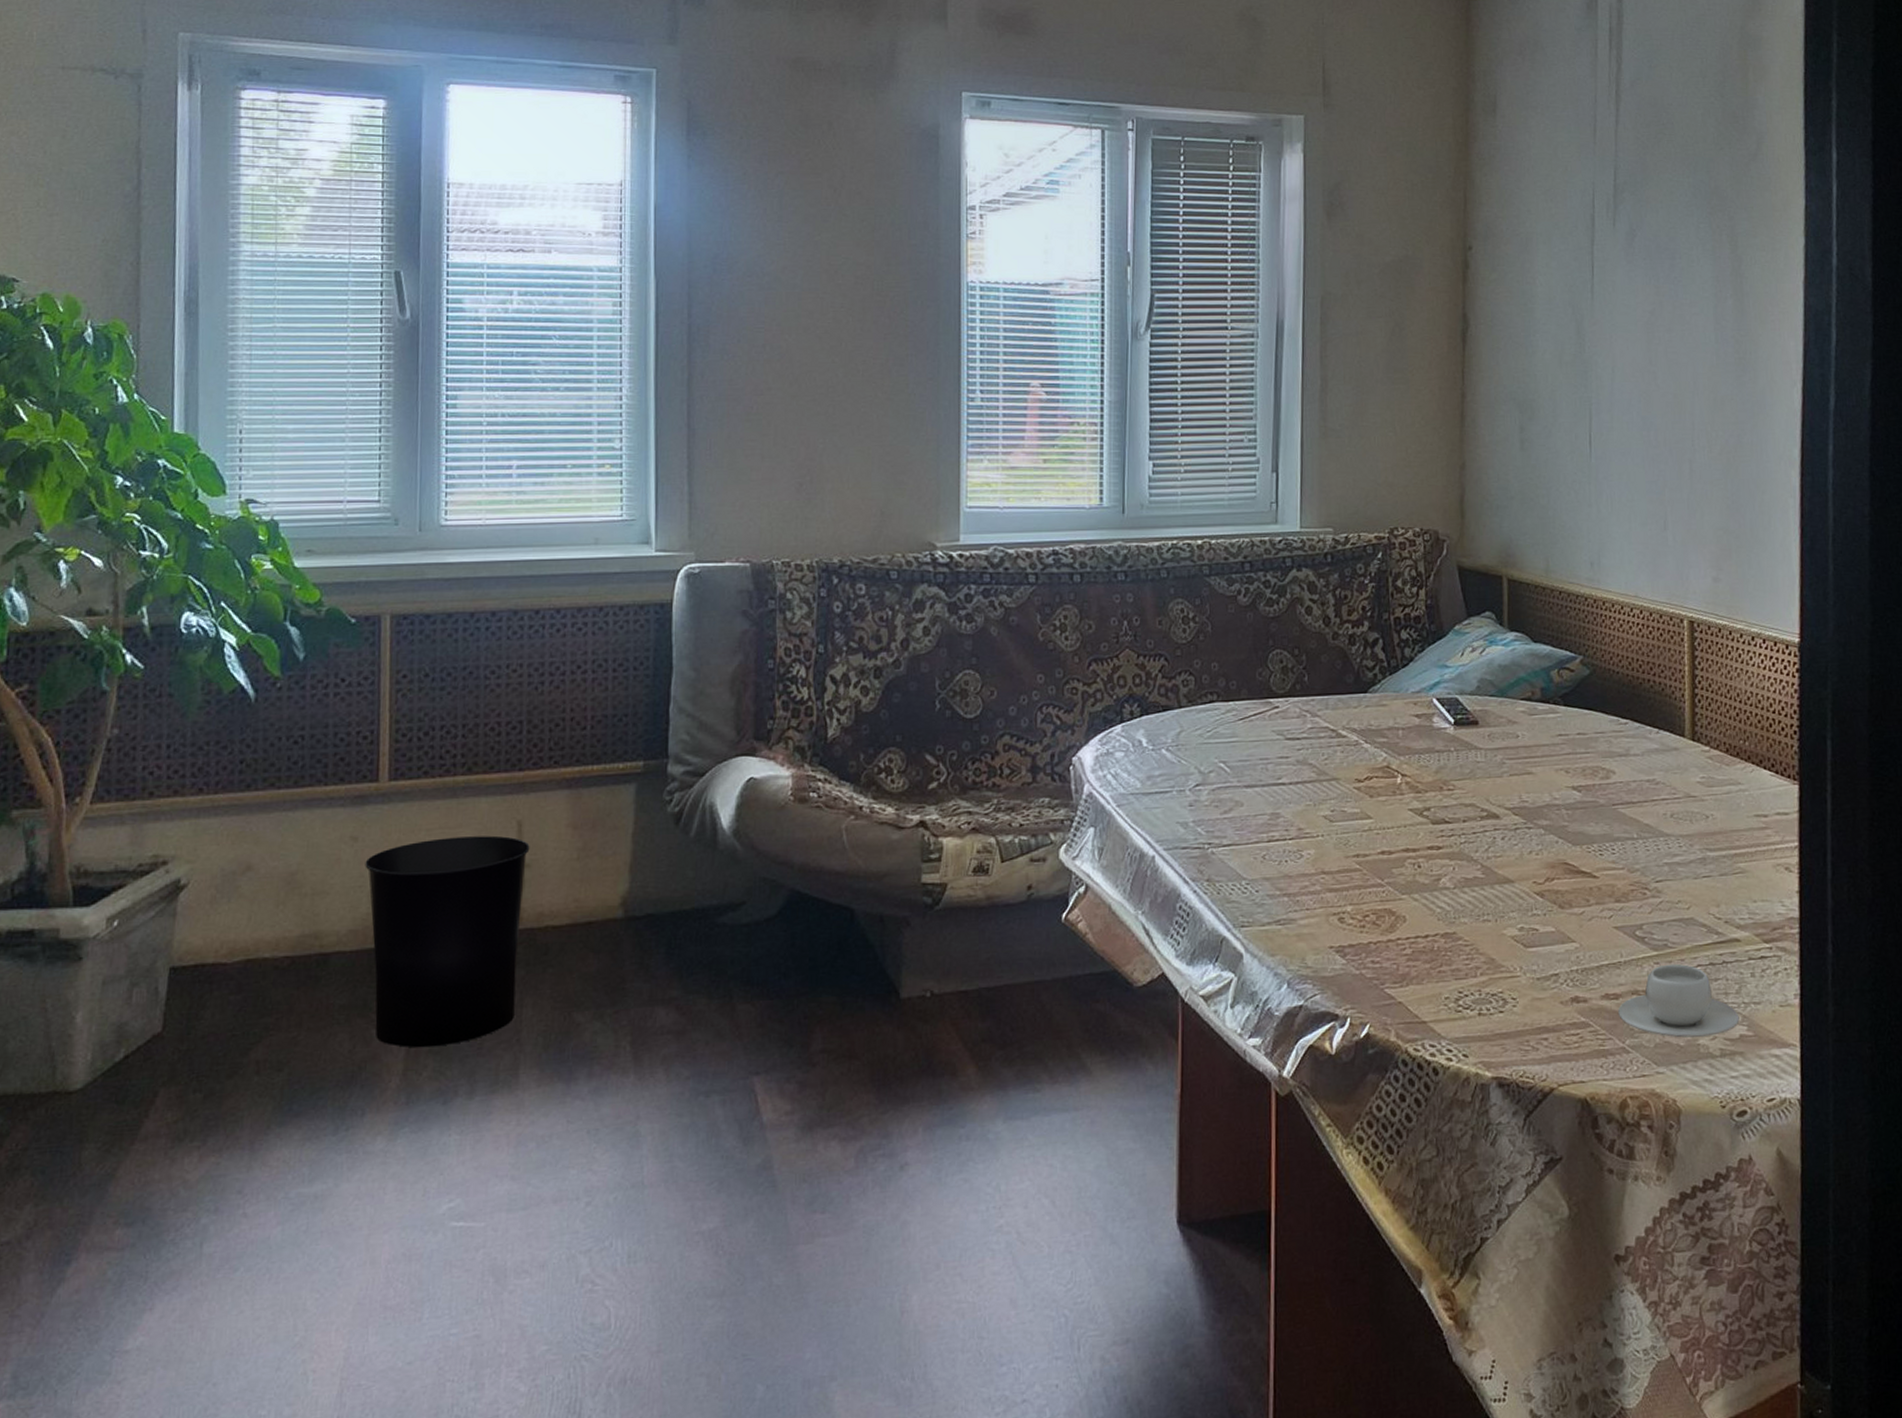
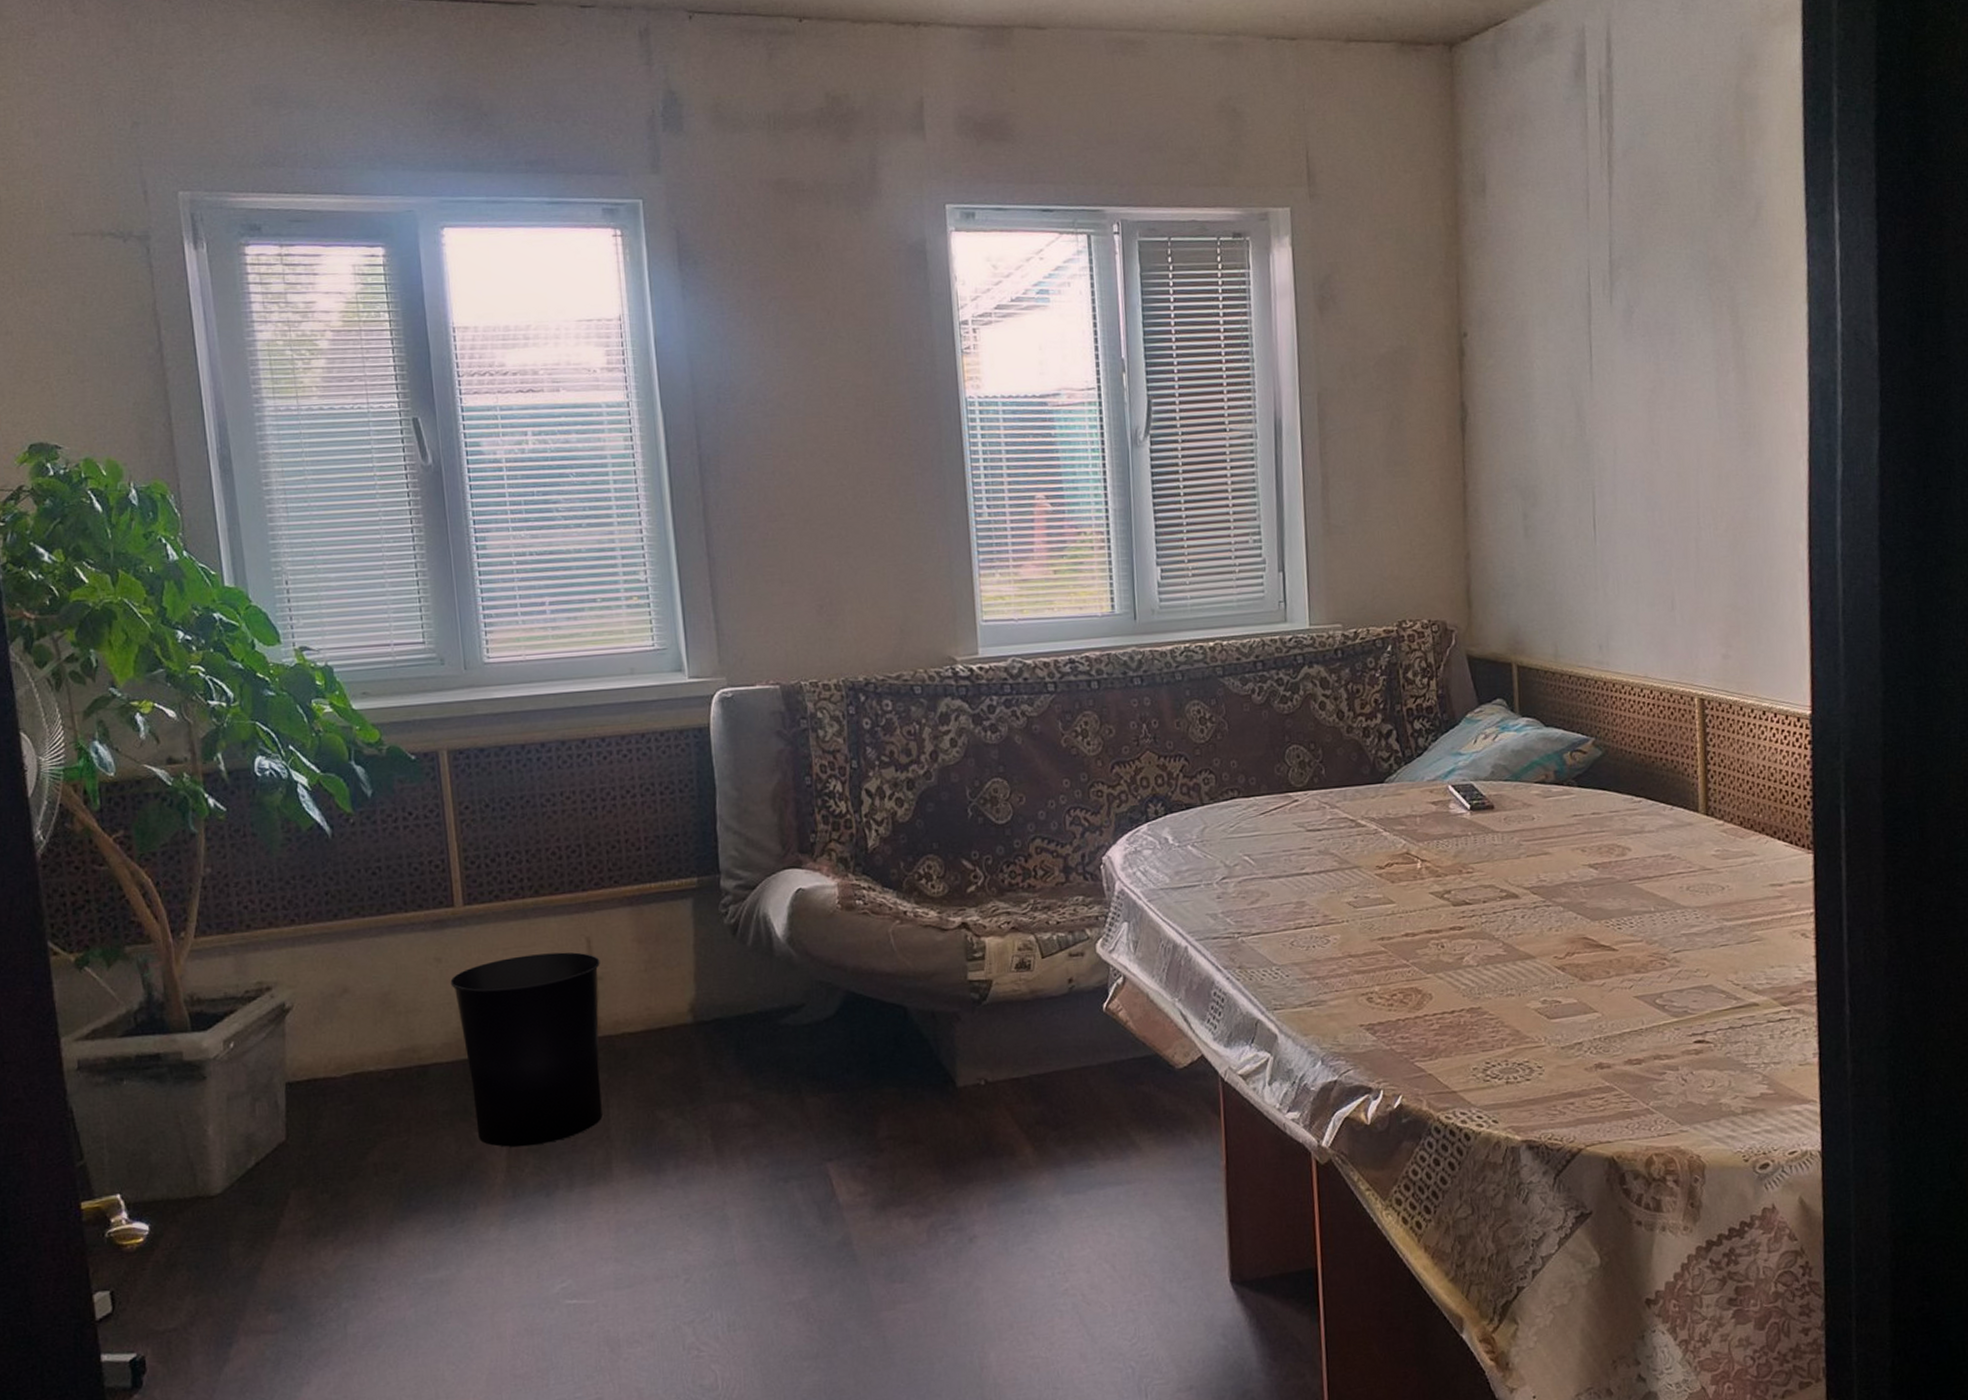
teacup: present [1617,964,1740,1038] -> none [1640,1029,1760,1098]

